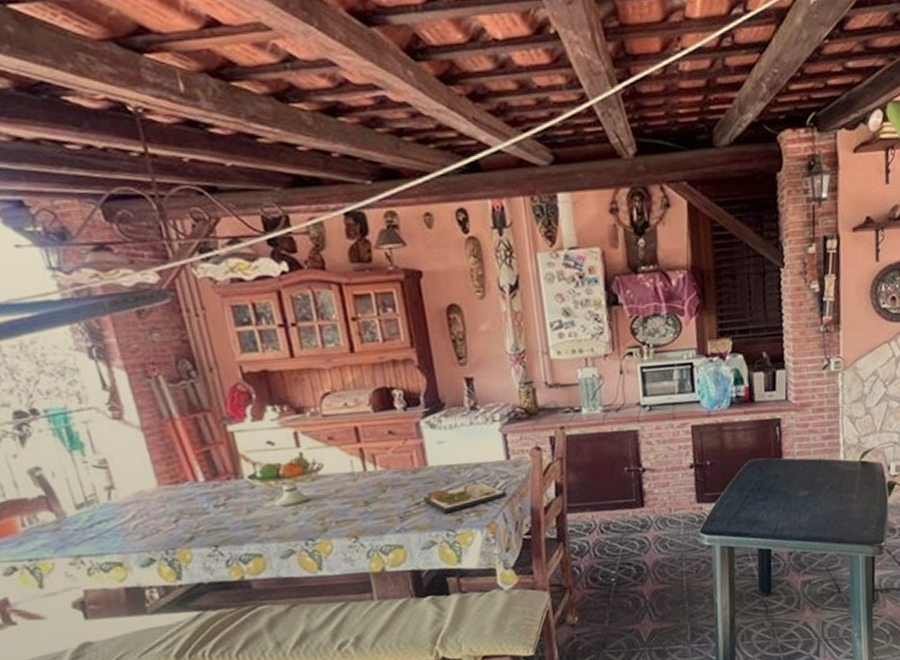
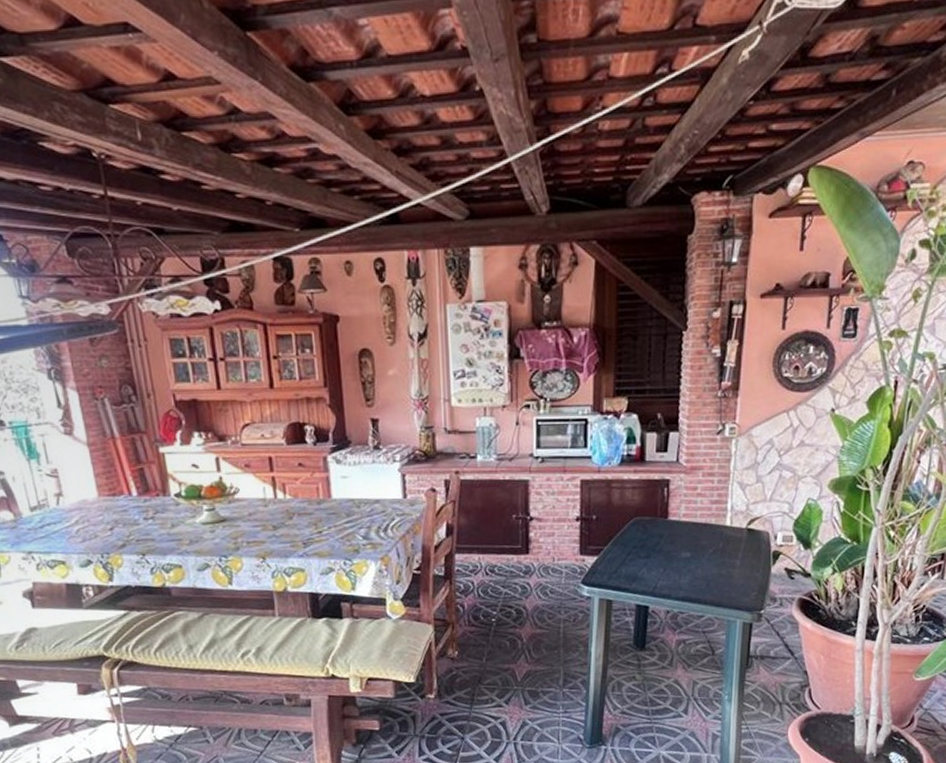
dinner plate: present [423,481,507,514] -> none [326,516,401,544]

